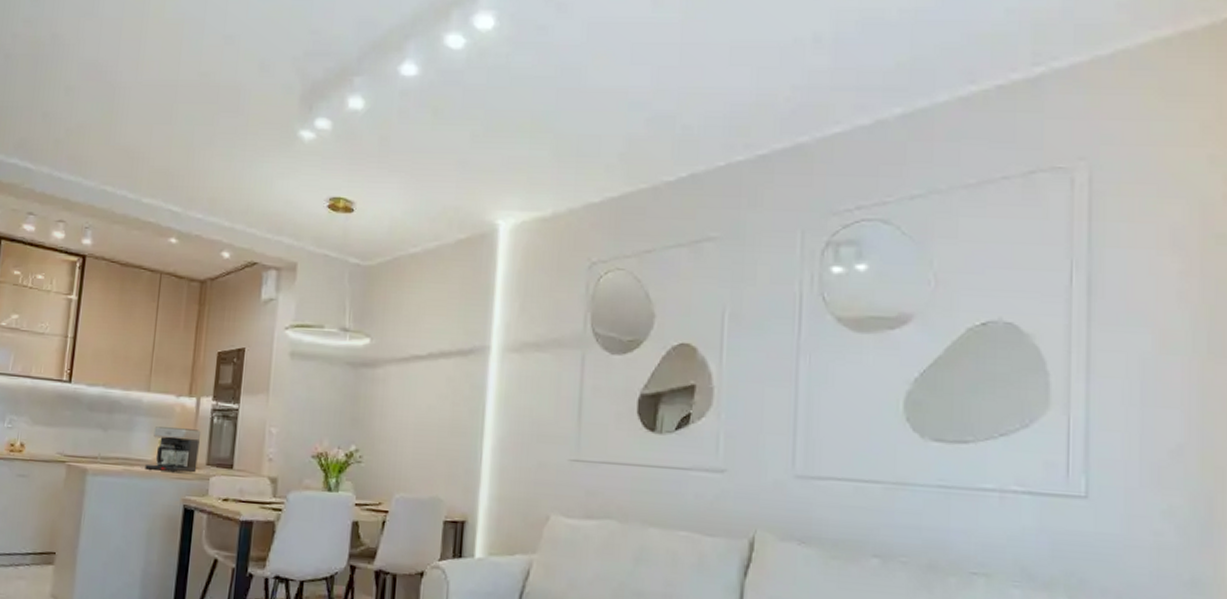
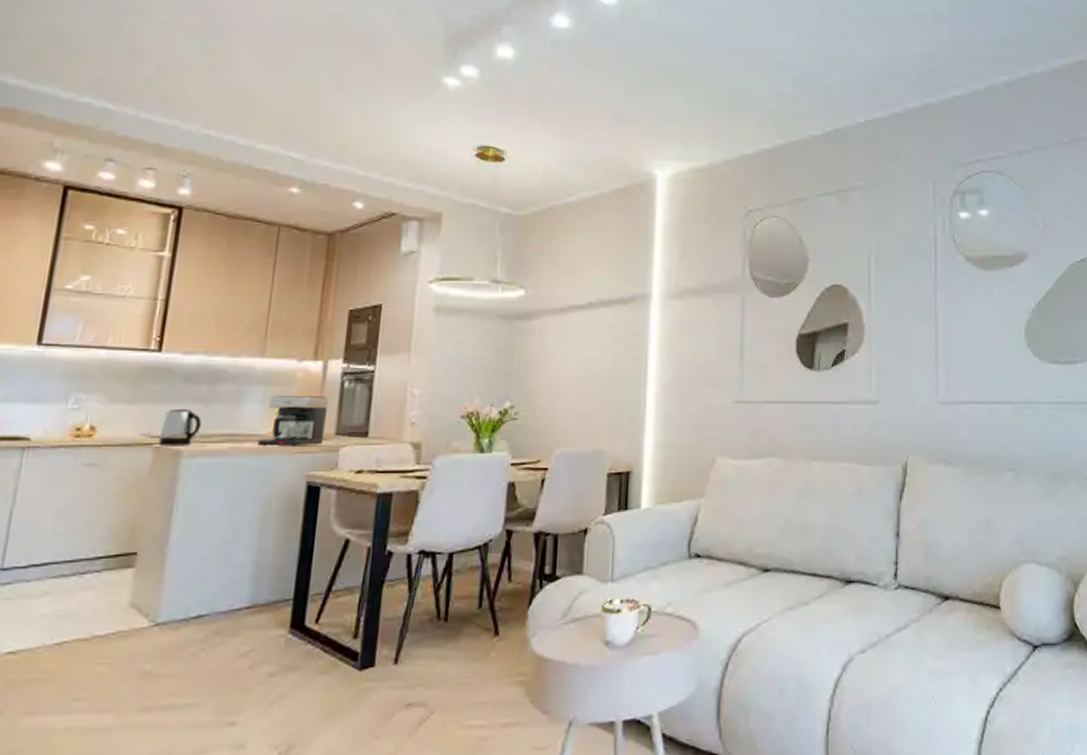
kettle: none [69,432,102,466] -> present [158,408,202,446]

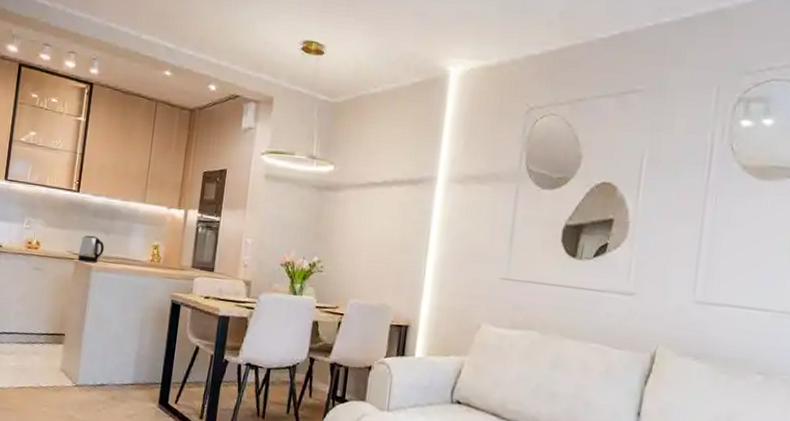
coffee maker: present [258,396,329,447] -> none [140,233,188,274]

